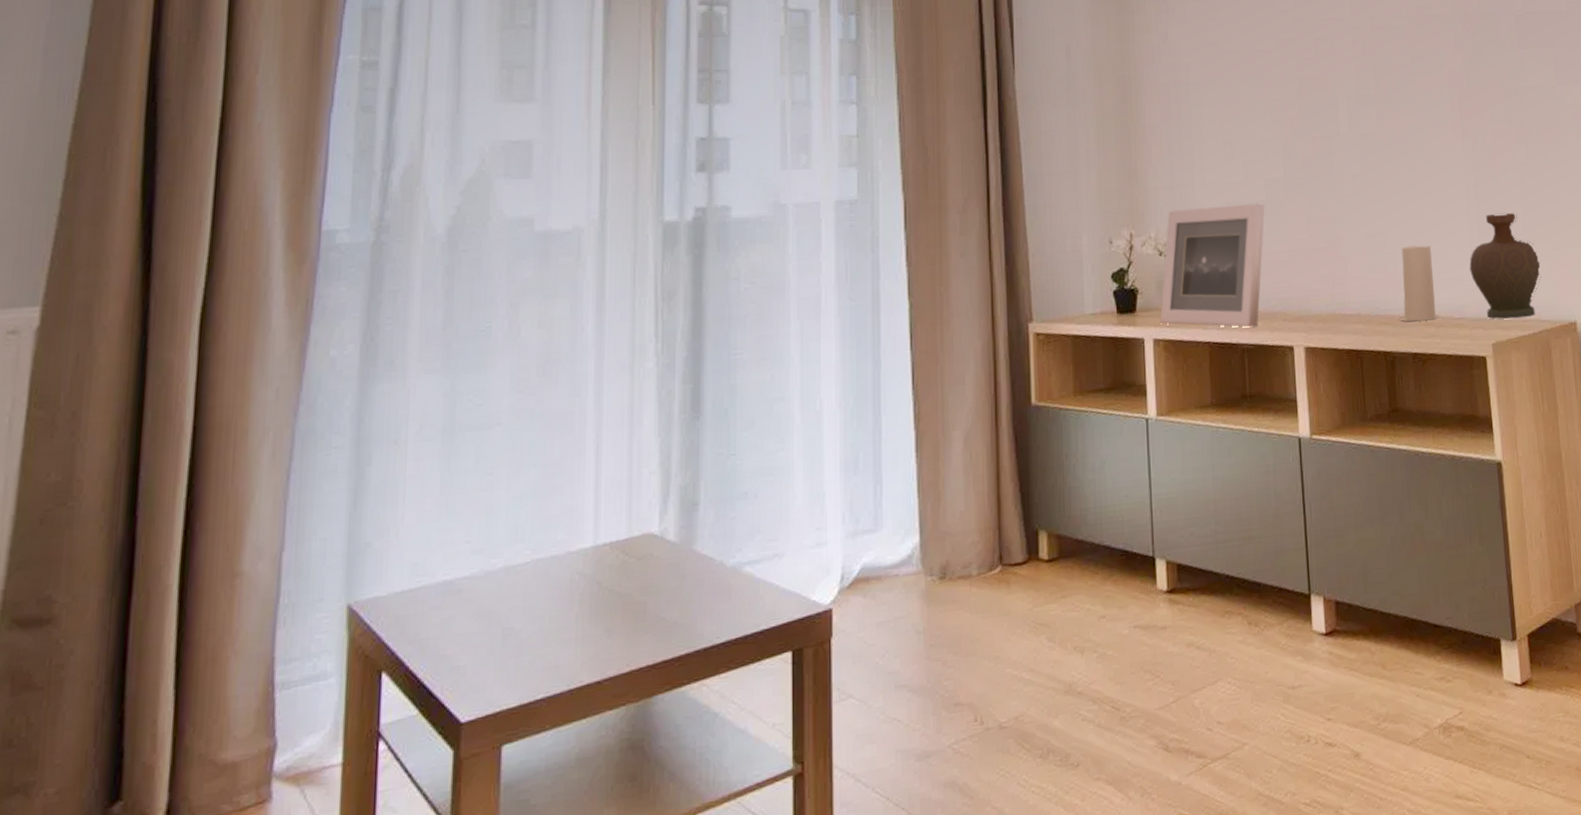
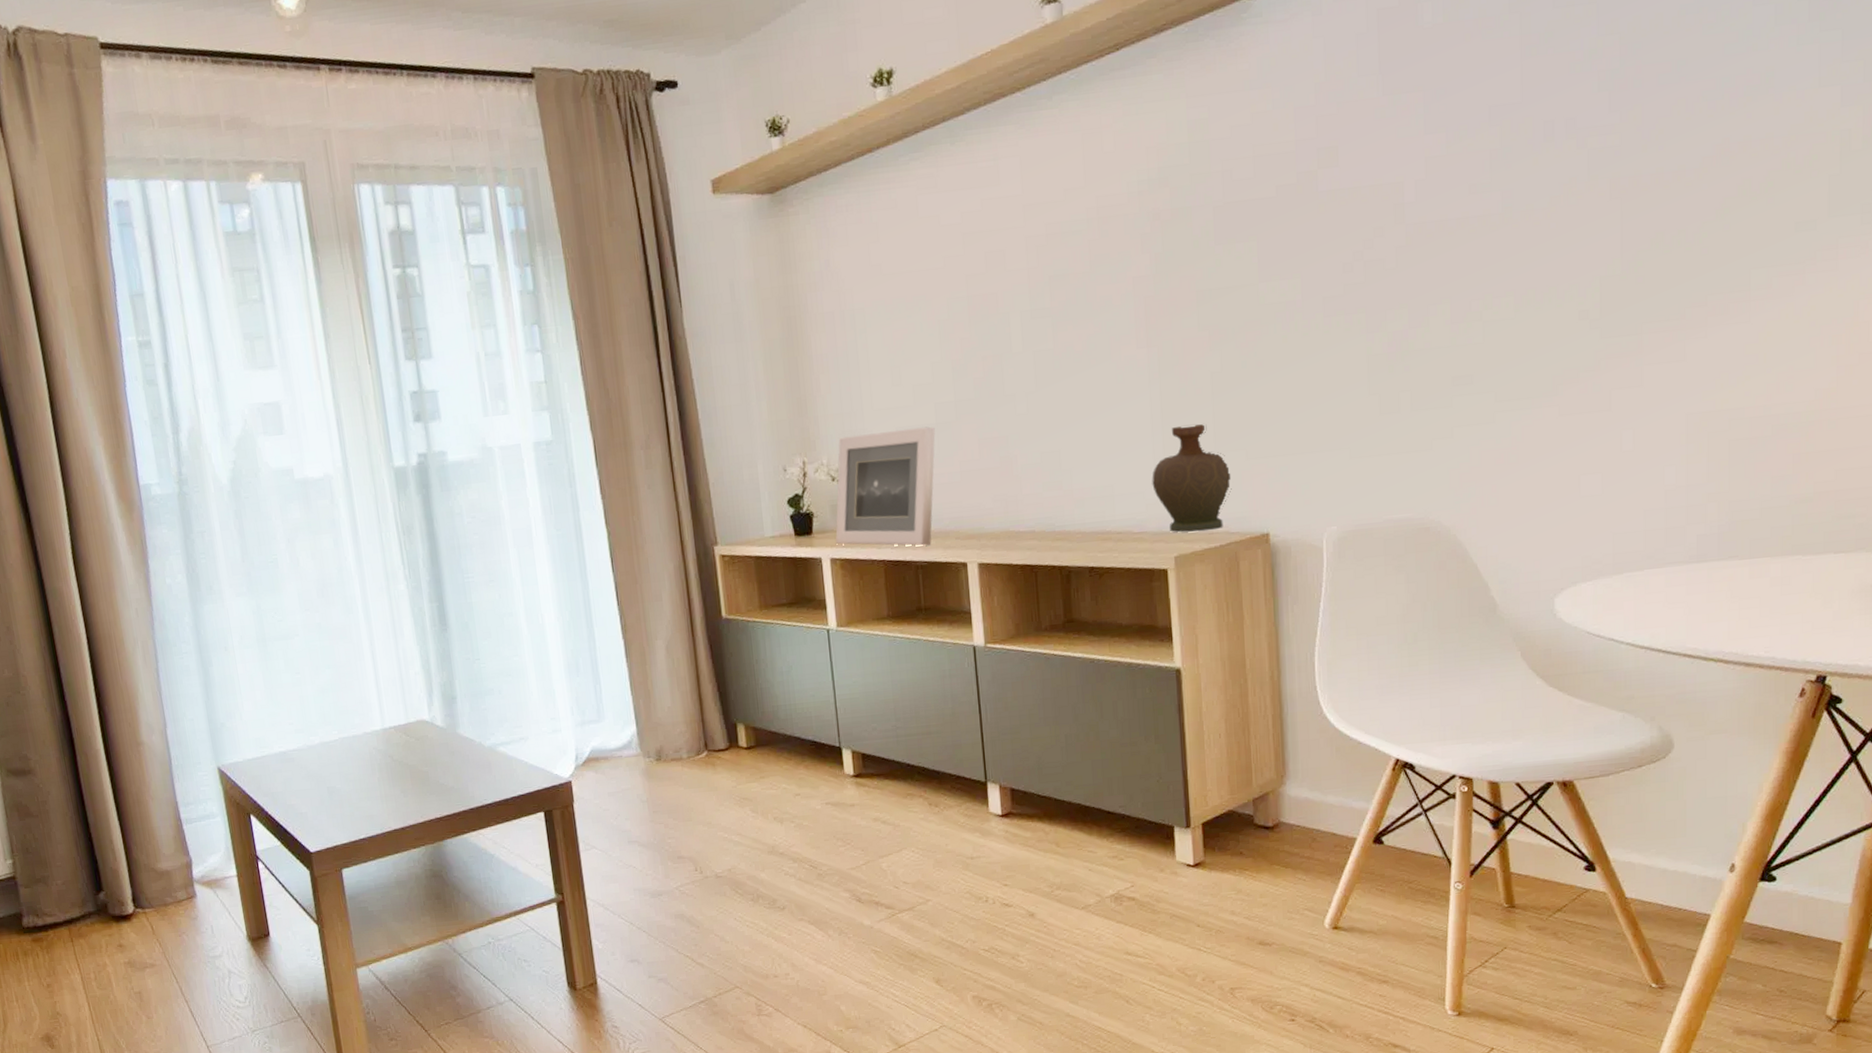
candle: present [1399,245,1442,322] -> none [1075,461,1120,537]

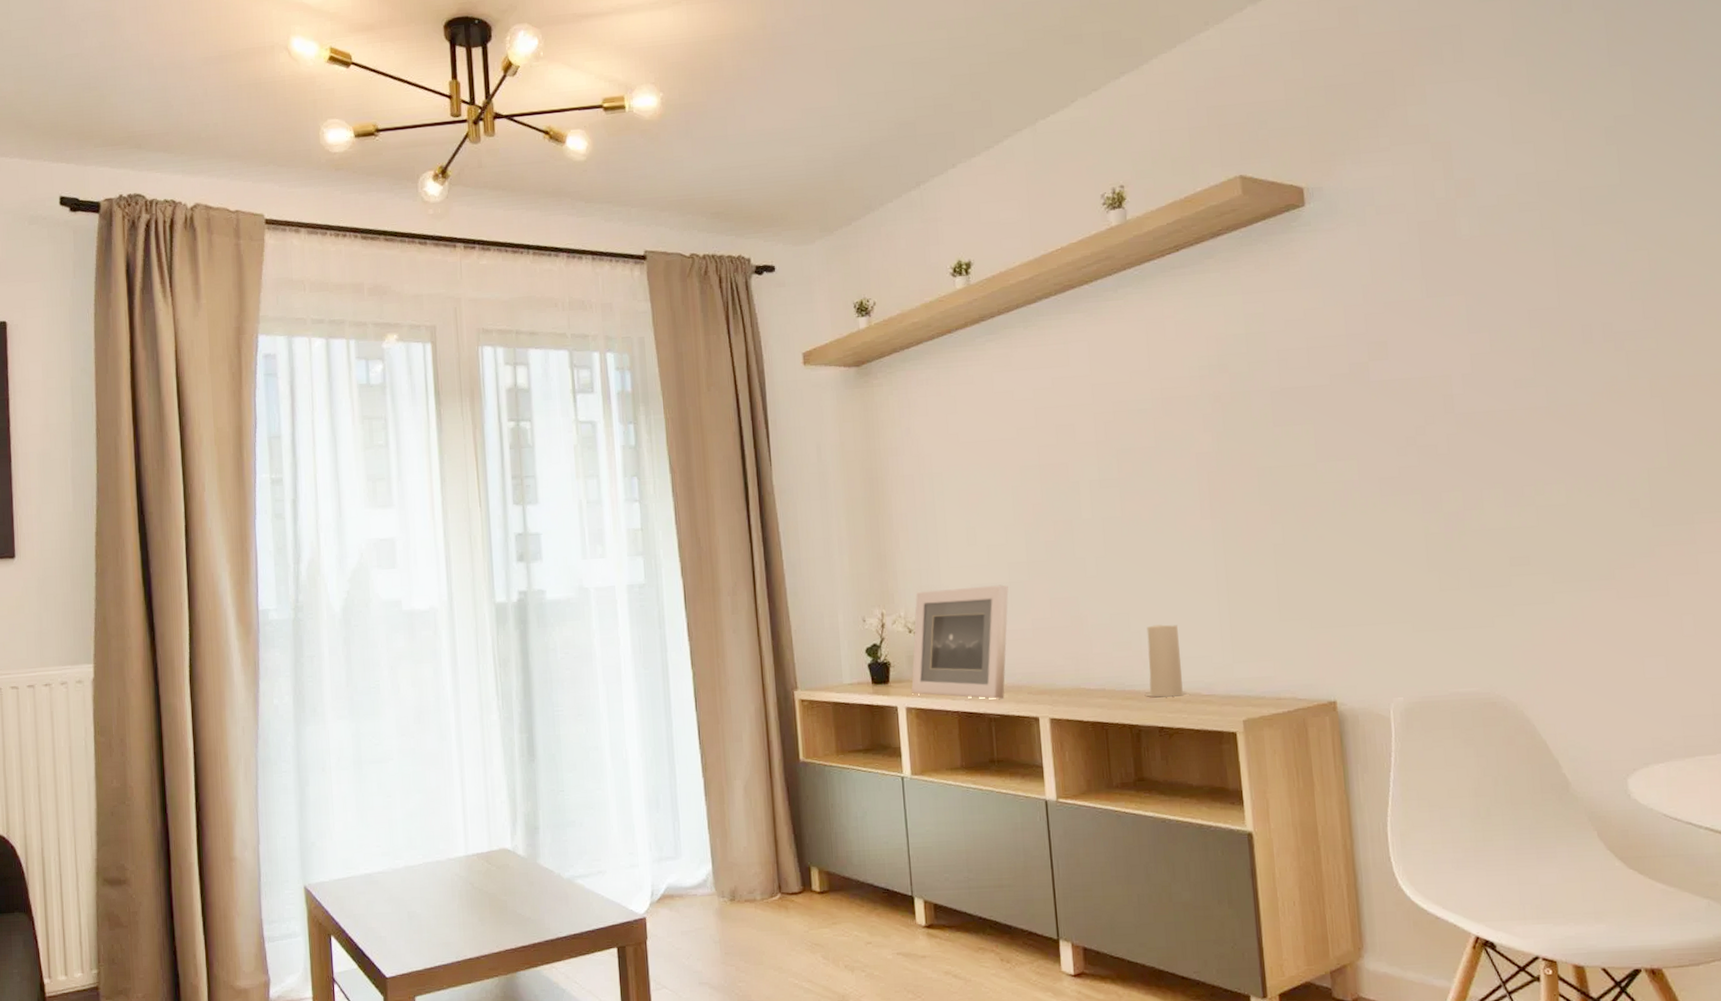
candle: none [1075,461,1120,537] -> present [1144,624,1189,698]
decorative vase: present [1152,424,1232,533] -> none [1219,592,1298,698]

